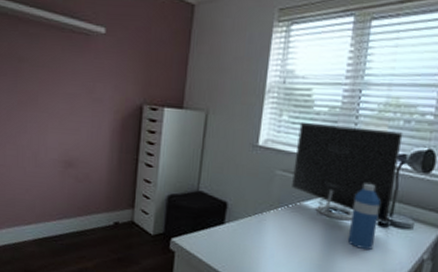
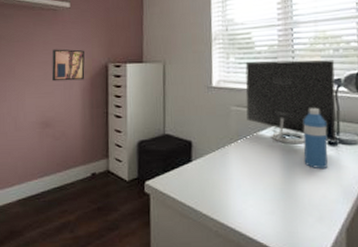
wall art: none [79,81,118,120] -> present [52,49,85,82]

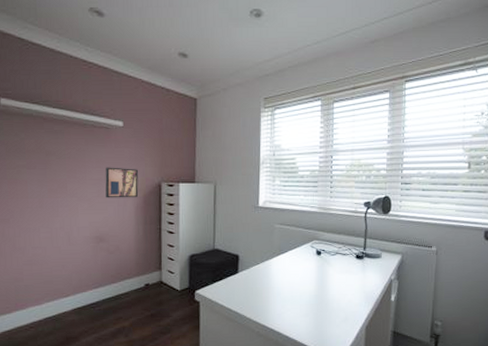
monitor: present [245,60,337,144] -> none [288,184,366,258]
water bottle: present [303,107,328,168] -> none [335,226,356,278]

